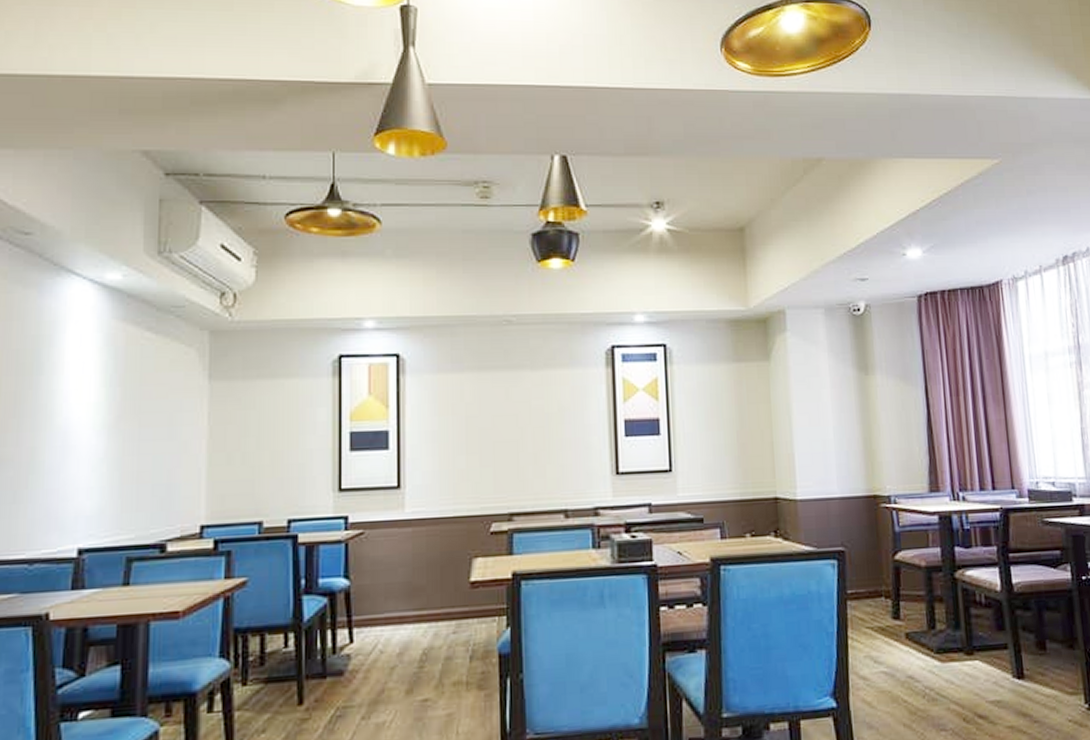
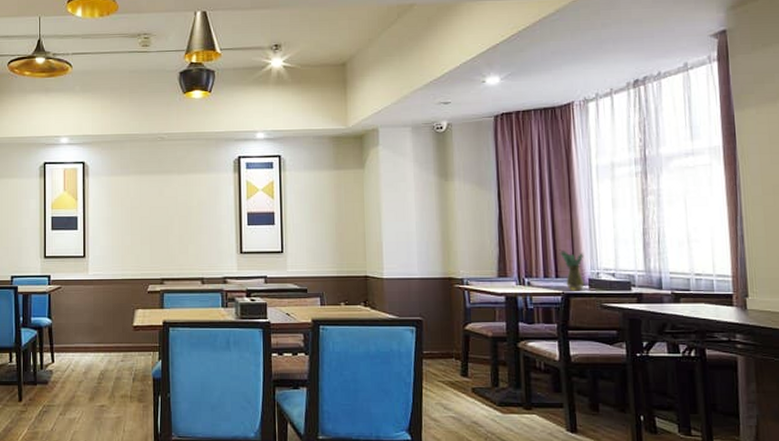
vase: none [995,455,1024,506] -> present [559,249,585,291]

